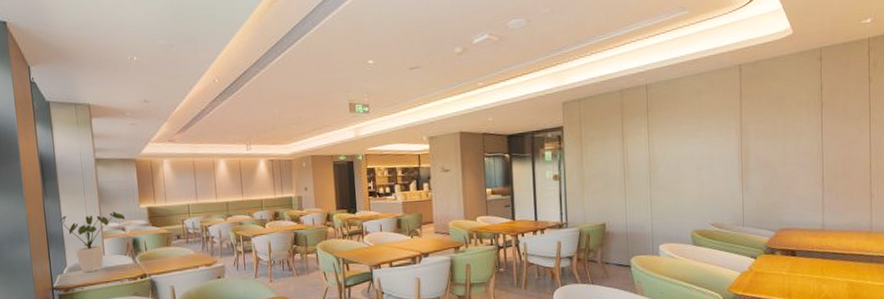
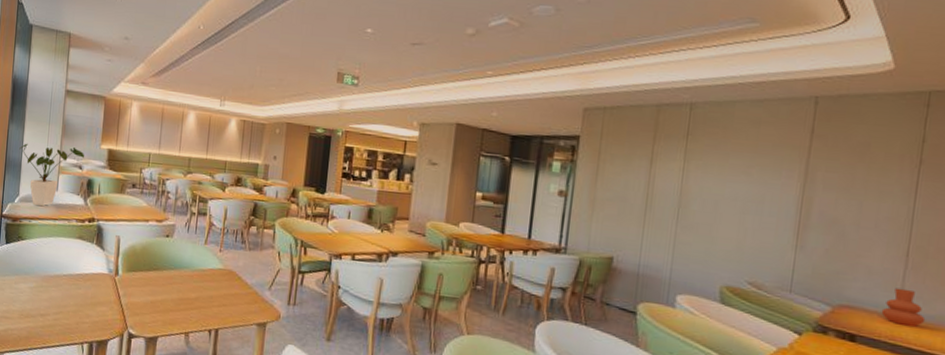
vase: none [811,207,843,237] -> present [881,287,926,328]

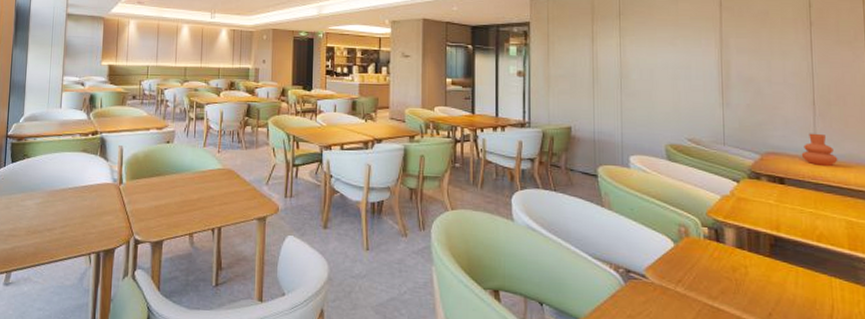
house plant: present [19,143,84,207] -> none [23,65,86,124]

